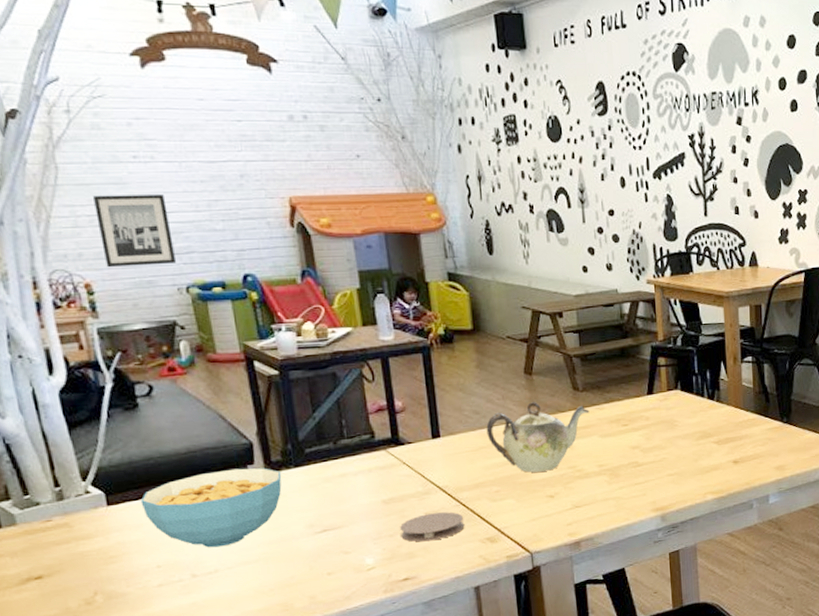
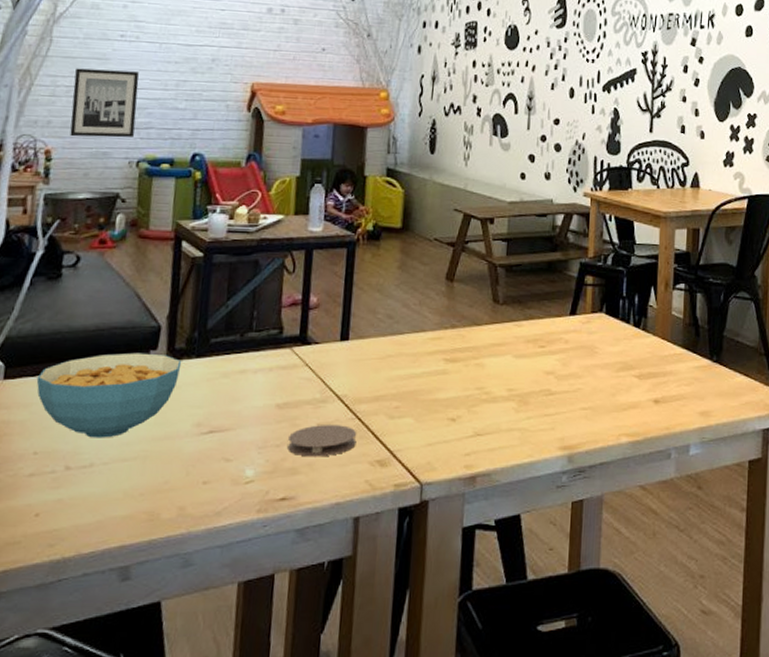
teapot: present [486,402,590,473] -> none [396,311,507,390]

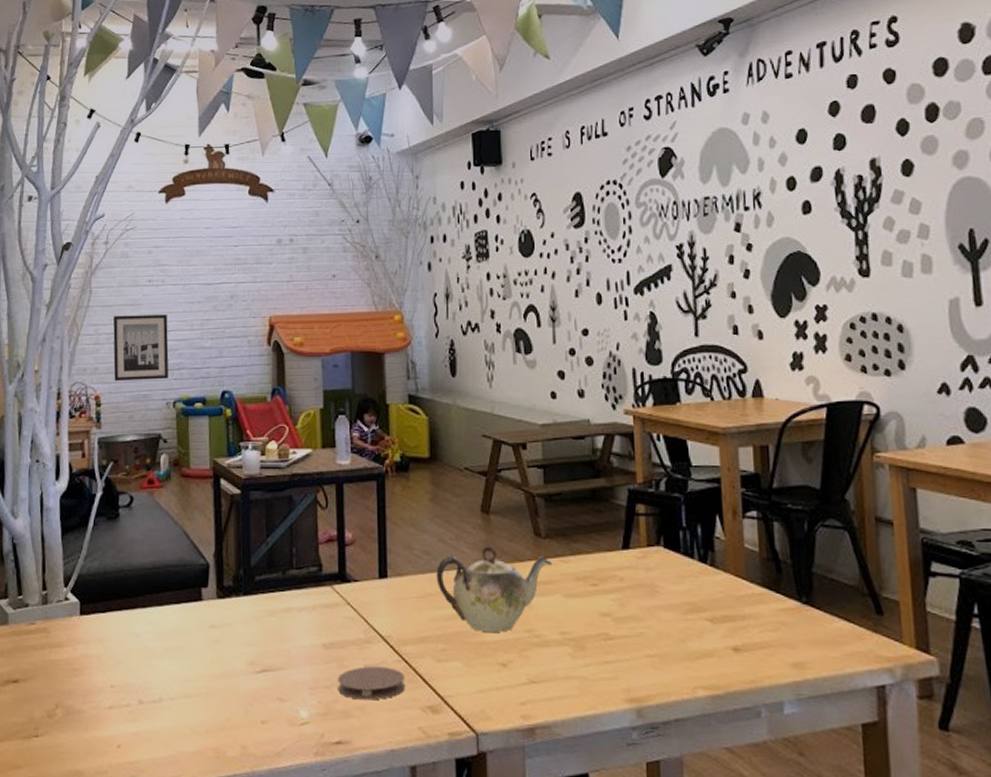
cereal bowl: present [36,352,182,438] -> none [107,590,231,674]
teapot: none [396,311,507,390] -> present [436,546,552,632]

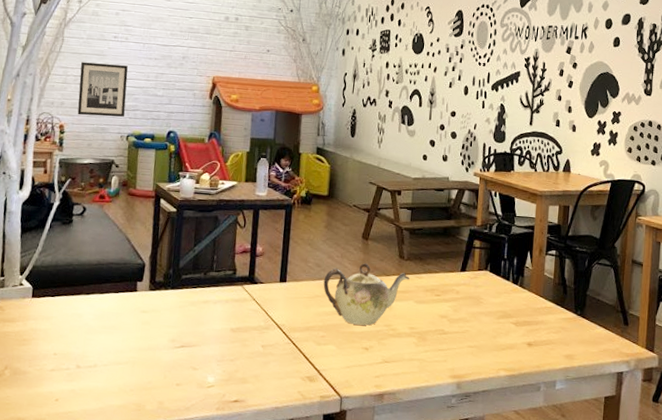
coaster: present [338,666,405,700] -> none [239,346,292,371]

